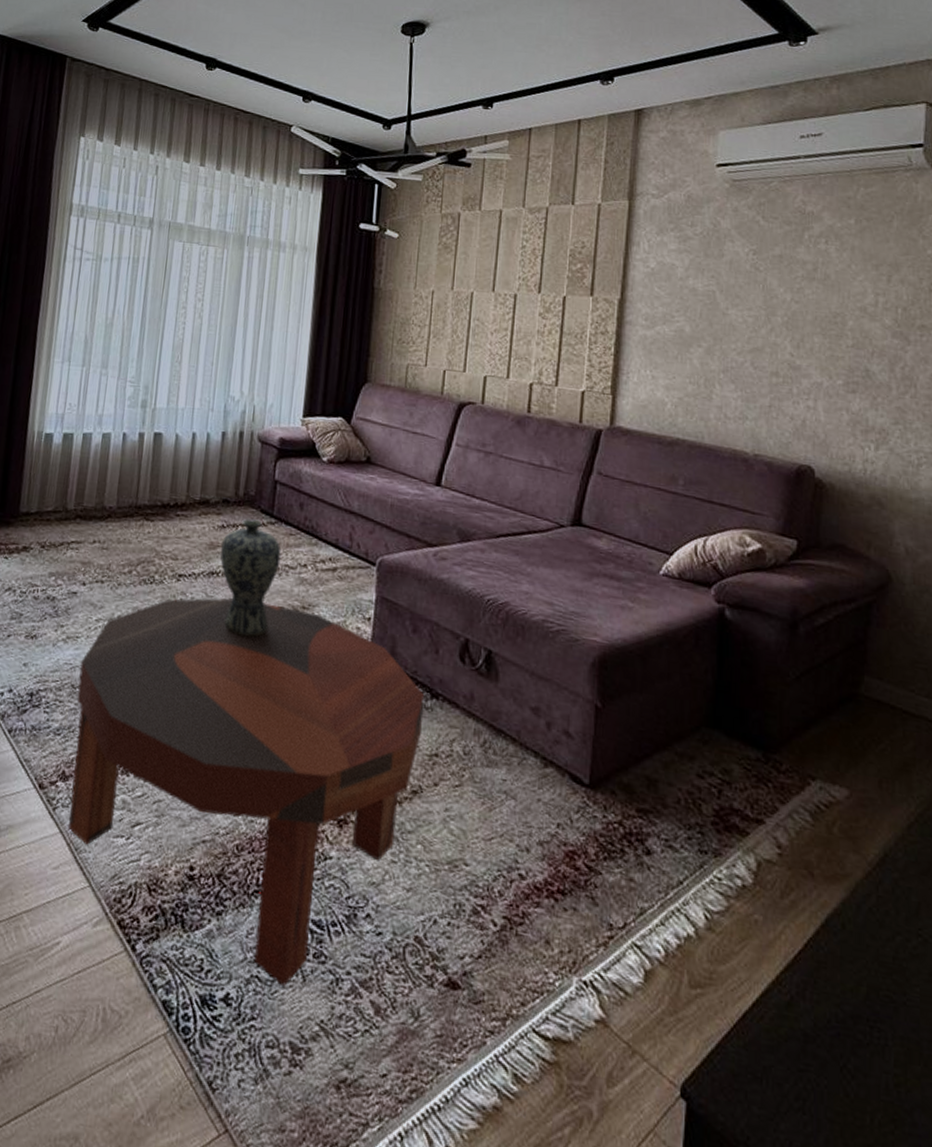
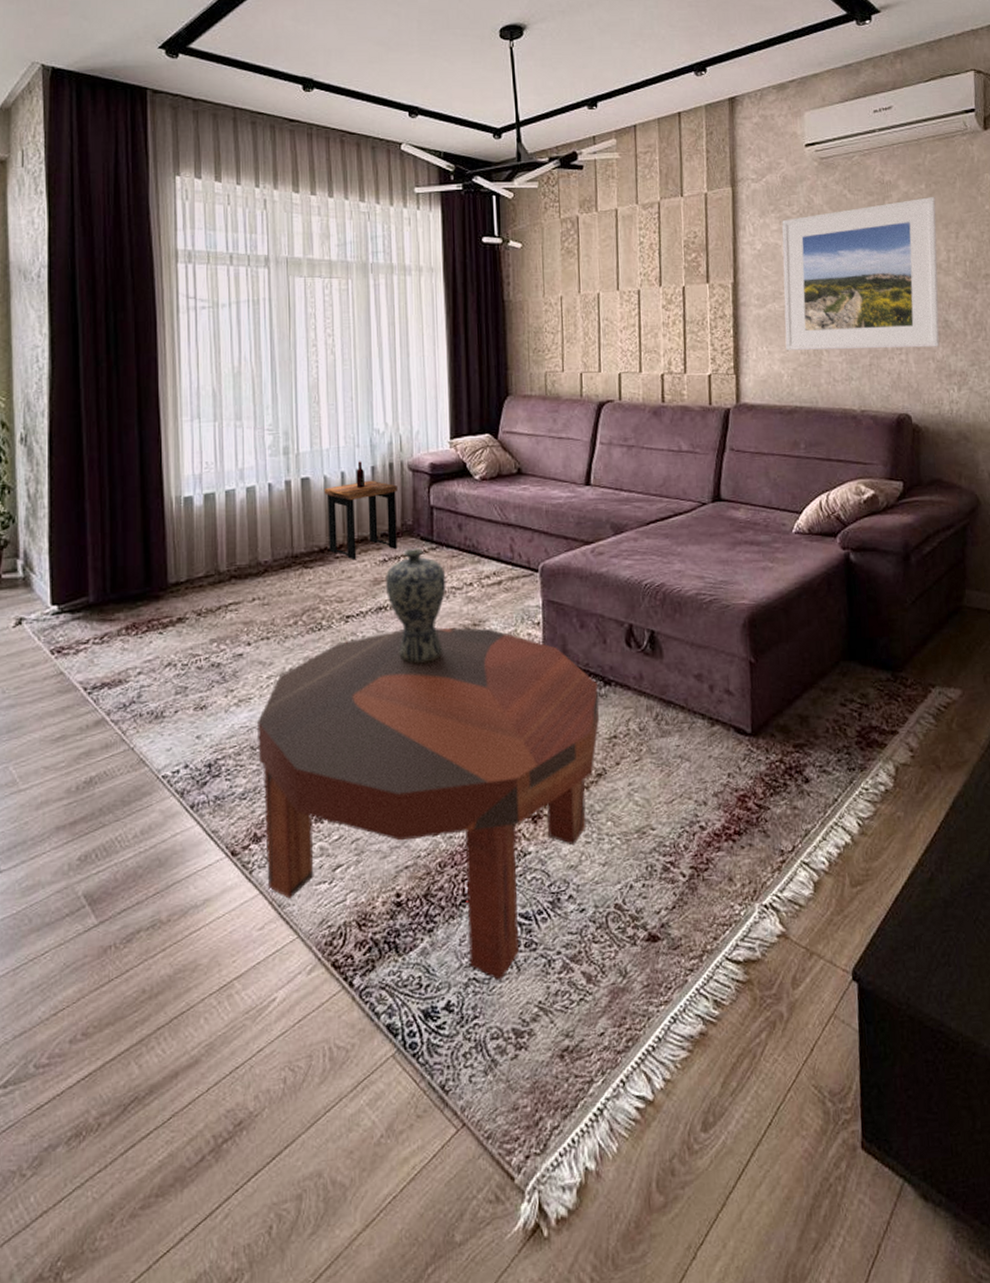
side table: none [171,425,245,520] -> present [325,461,398,559]
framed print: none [672,233,866,398] -> present [782,197,940,350]

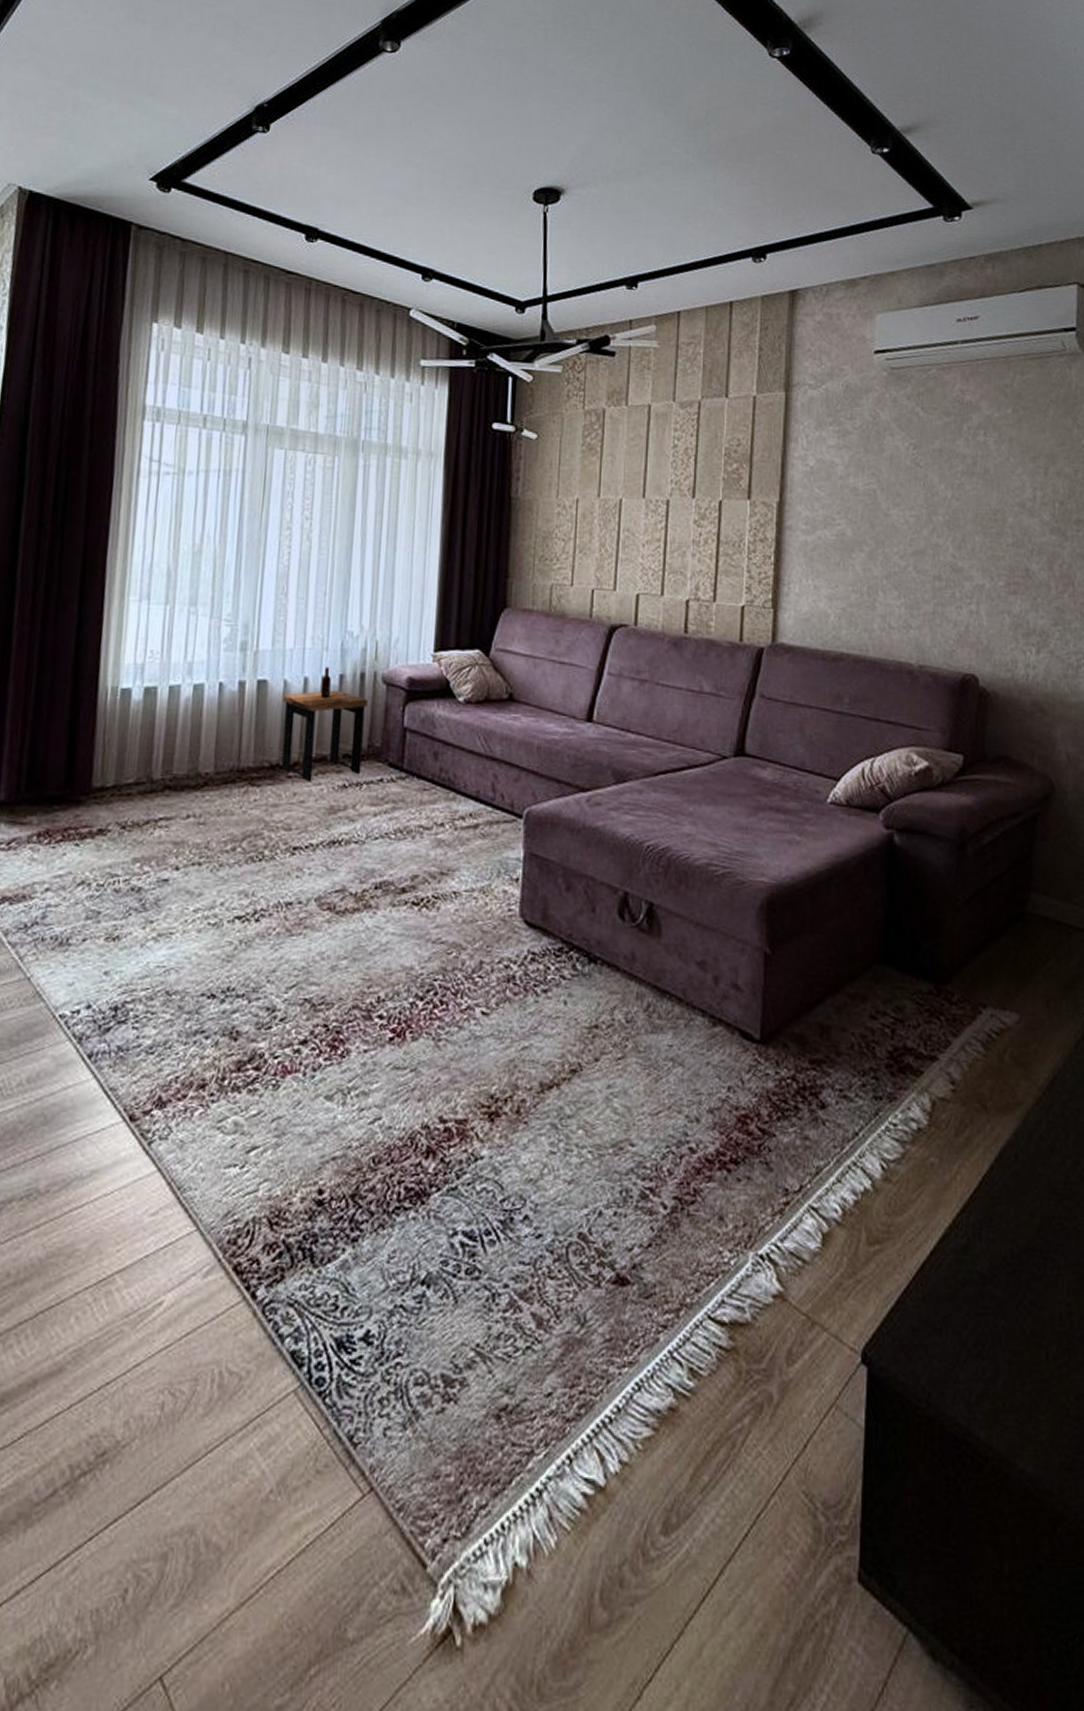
coffee table: present [257,627,600,982] -> none [168,870,582,1313]
vase: present [385,548,446,664] -> none [342,774,414,913]
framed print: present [782,197,940,350] -> none [835,424,1023,600]

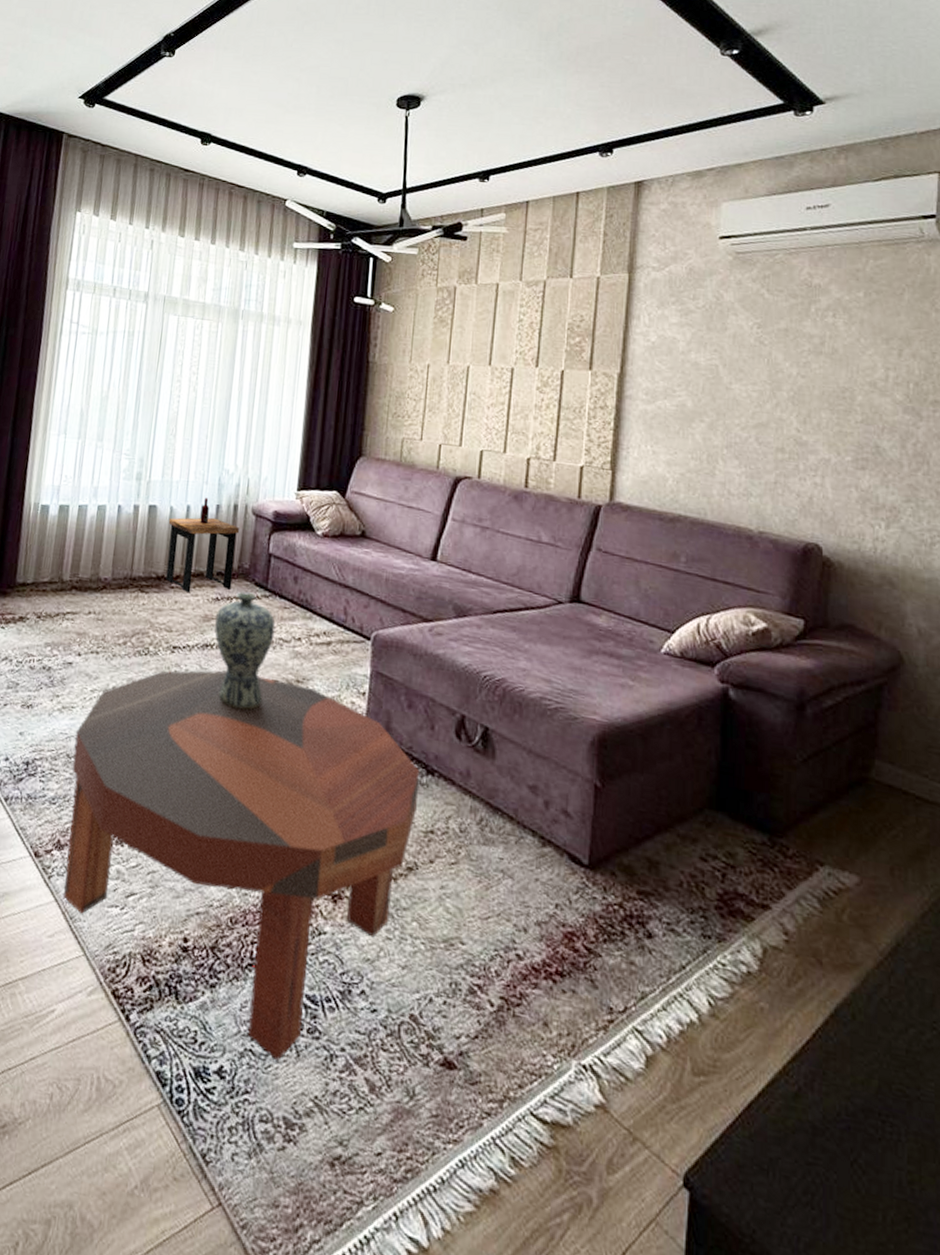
coffee table: none [168,870,582,1313] -> present [63,670,420,1062]
vase: none [342,774,414,913] -> present [214,591,276,710]

